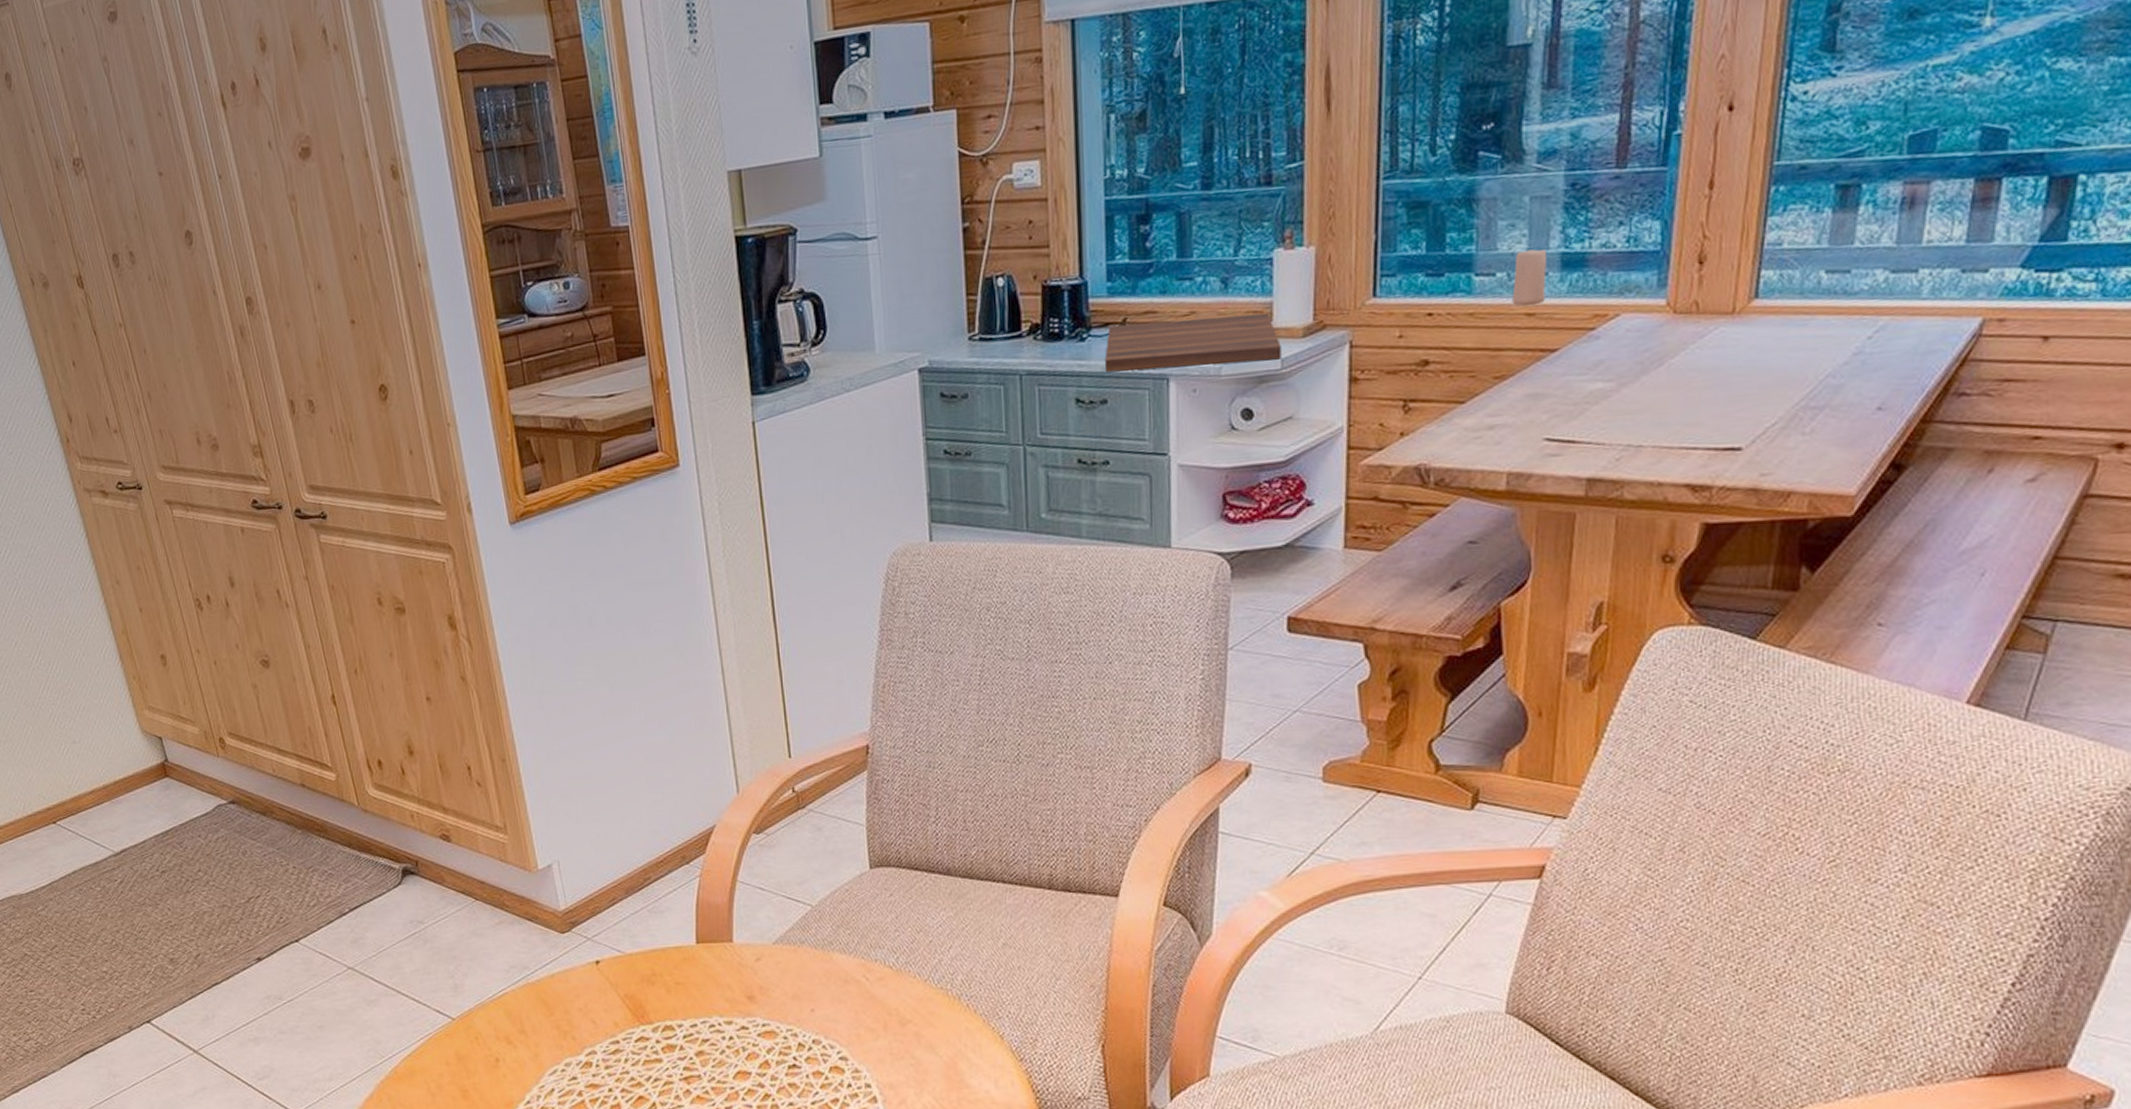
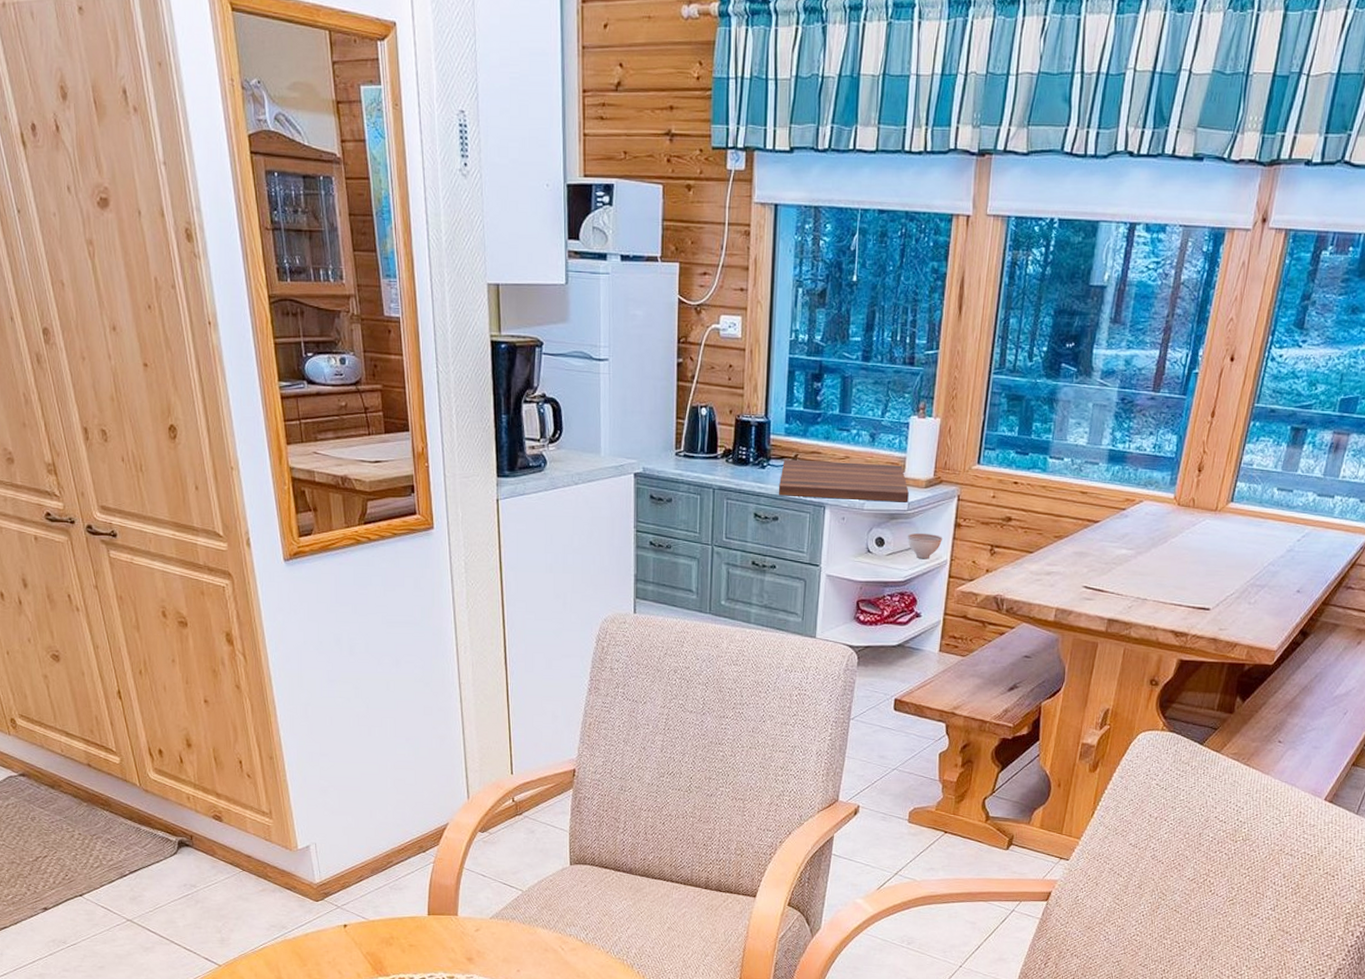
bowl: none [1285,395,1335,430] -> present [908,532,943,560]
candle: present [1512,249,1548,306] -> none [1072,444,1100,486]

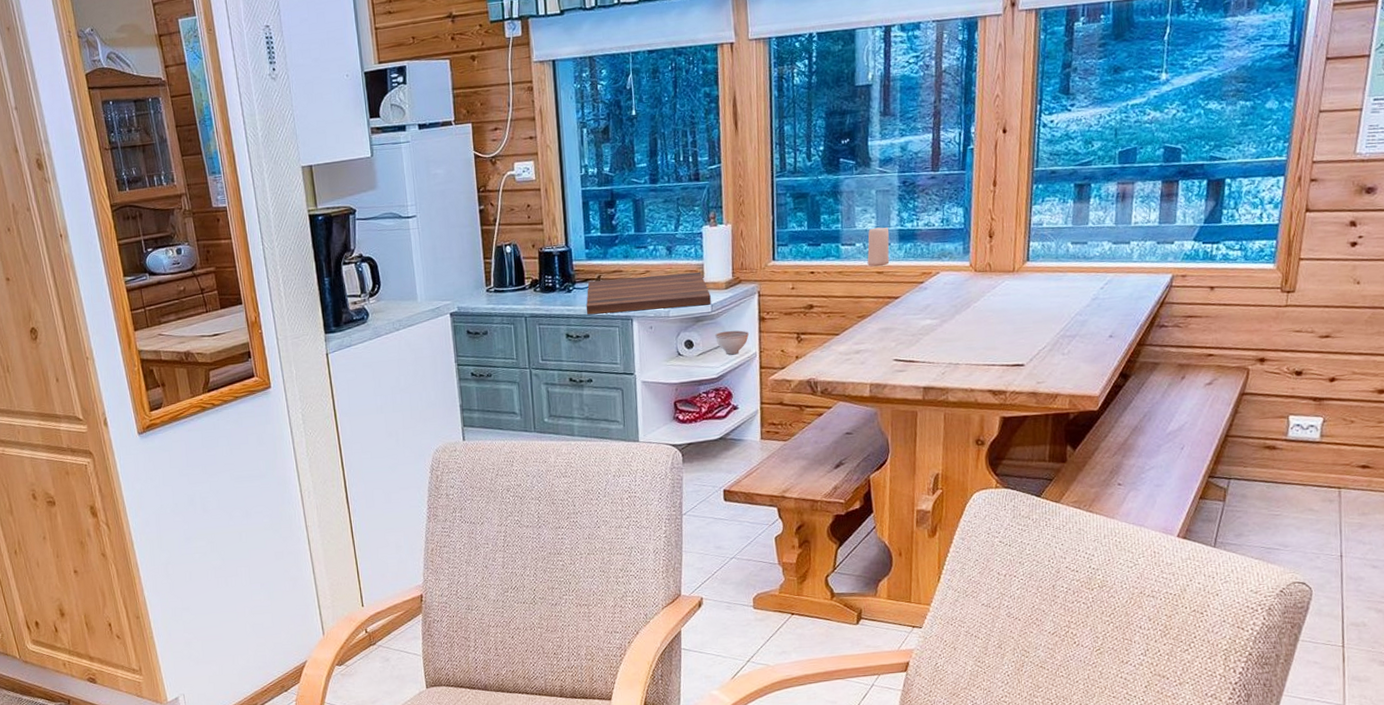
candle: none [1072,444,1100,486] -> present [867,227,890,267]

